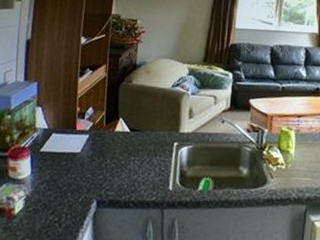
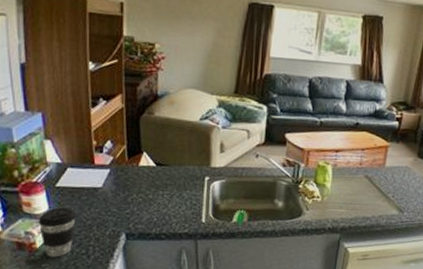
coffee cup: none [19,172,54,225] -> present [38,207,76,257]

